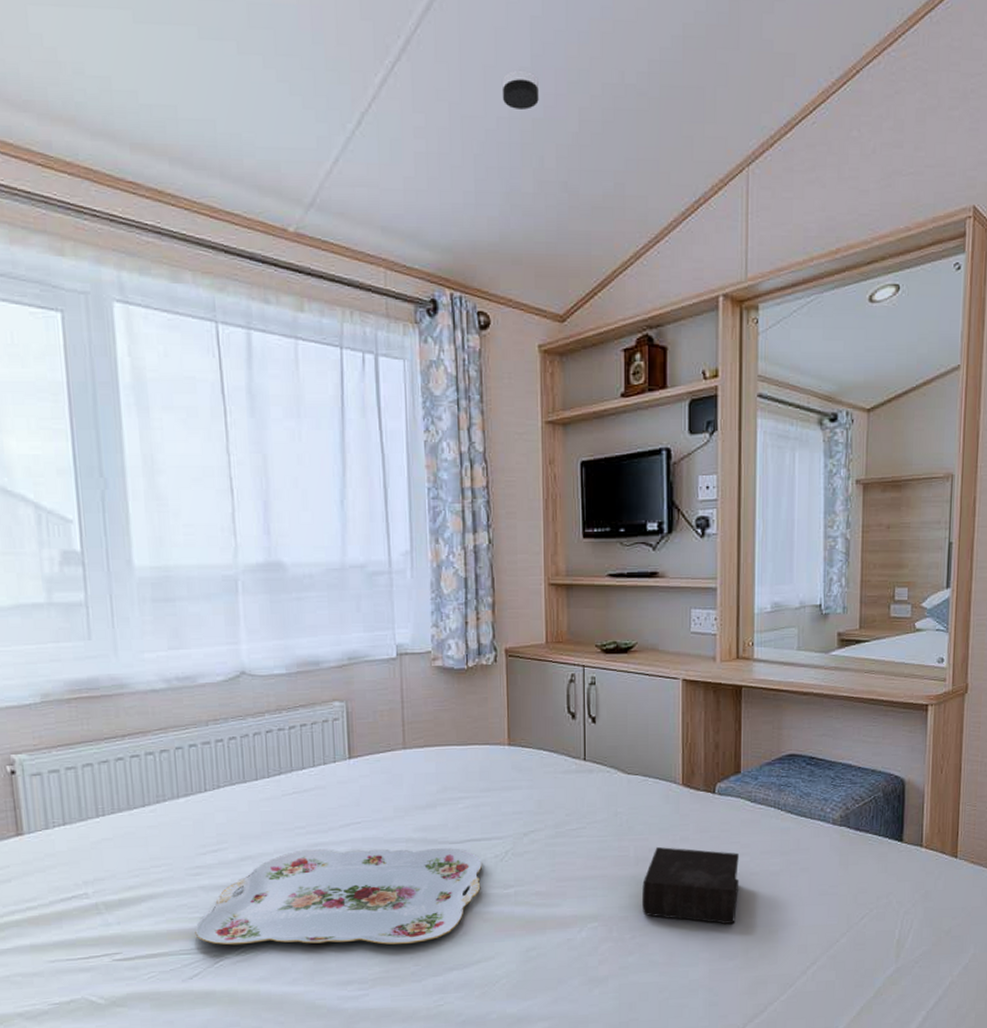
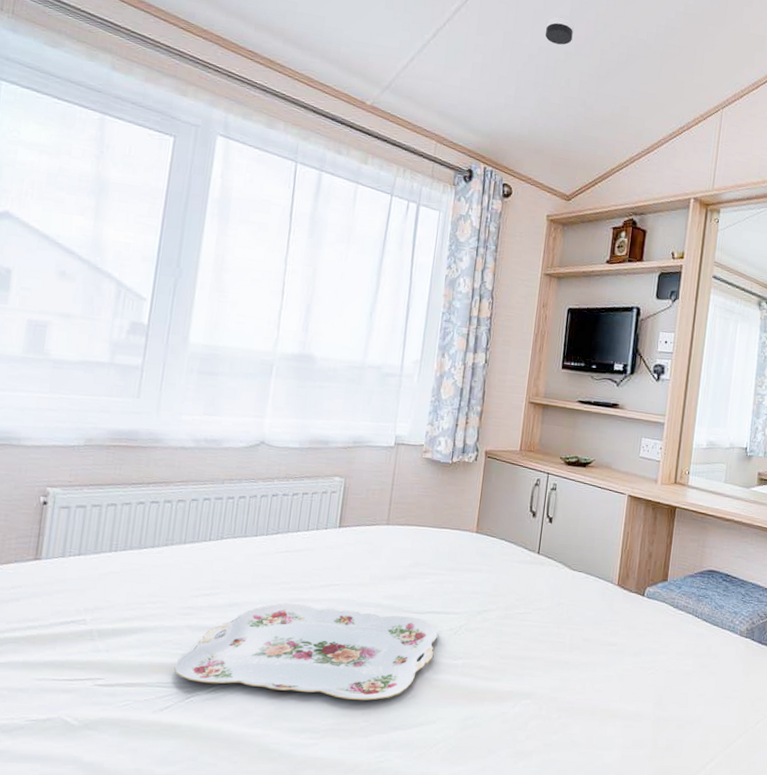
book: present [641,847,740,925] -> none [570,638,658,716]

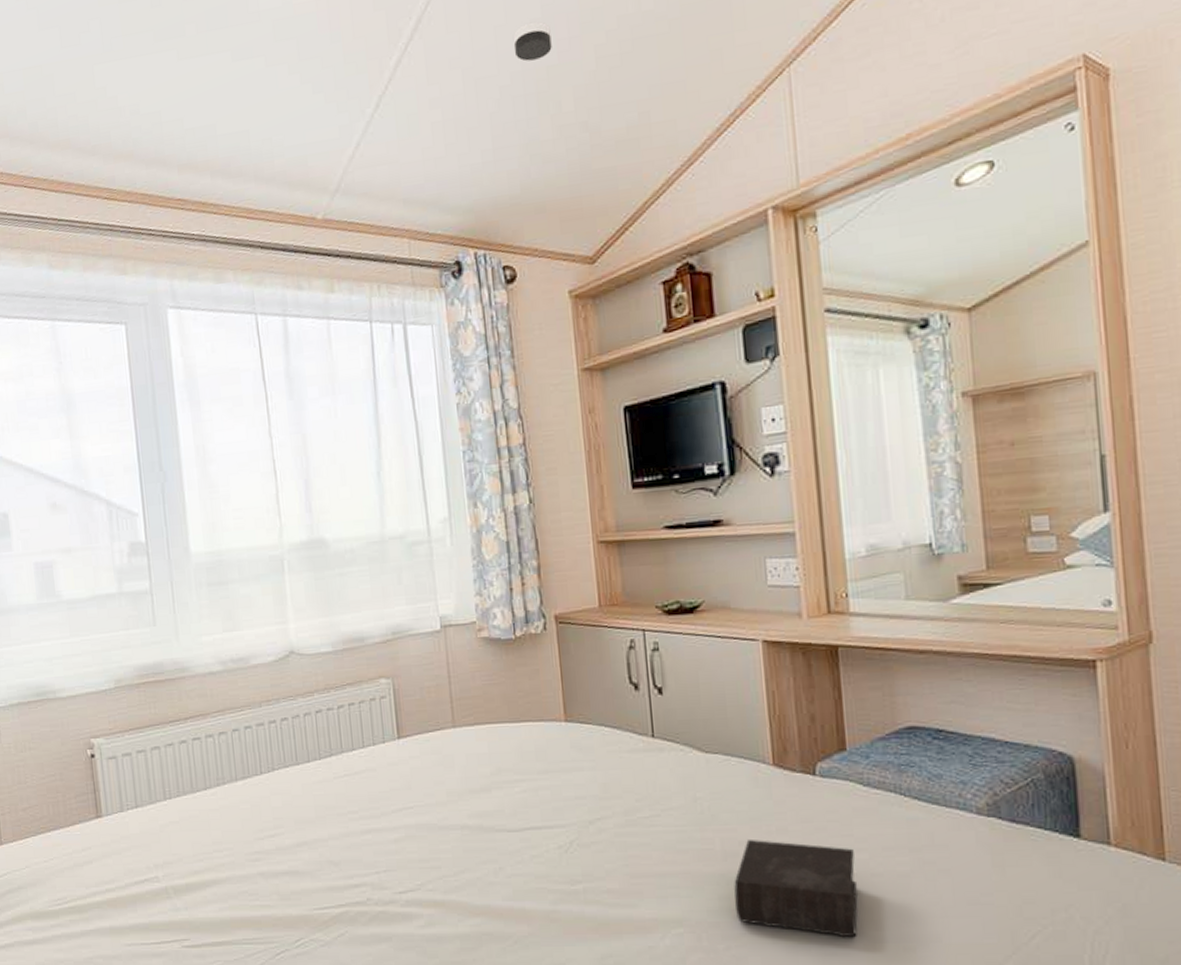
serving tray: present [174,603,439,701] -> none [256,835,546,943]
book: none [570,638,658,716] -> present [734,840,858,938]

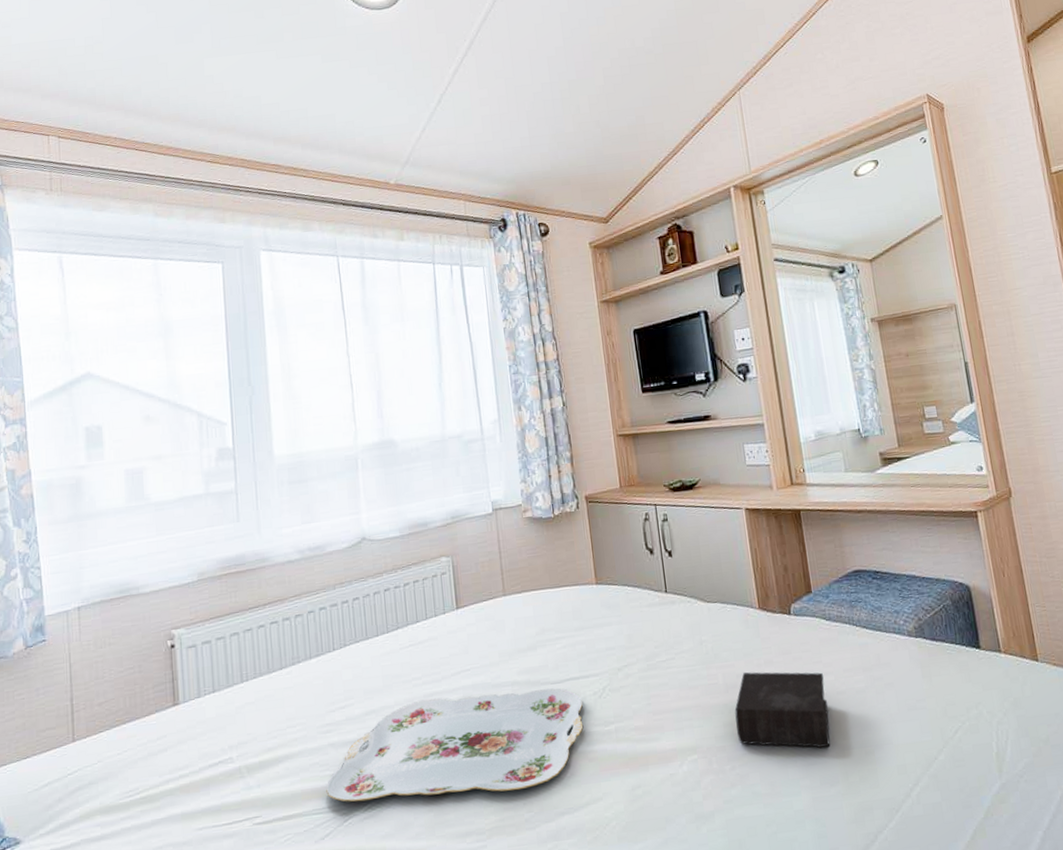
serving tray: none [256,835,546,943] -> present [326,688,584,802]
smoke detector: present [513,21,552,62] -> none [542,49,572,76]

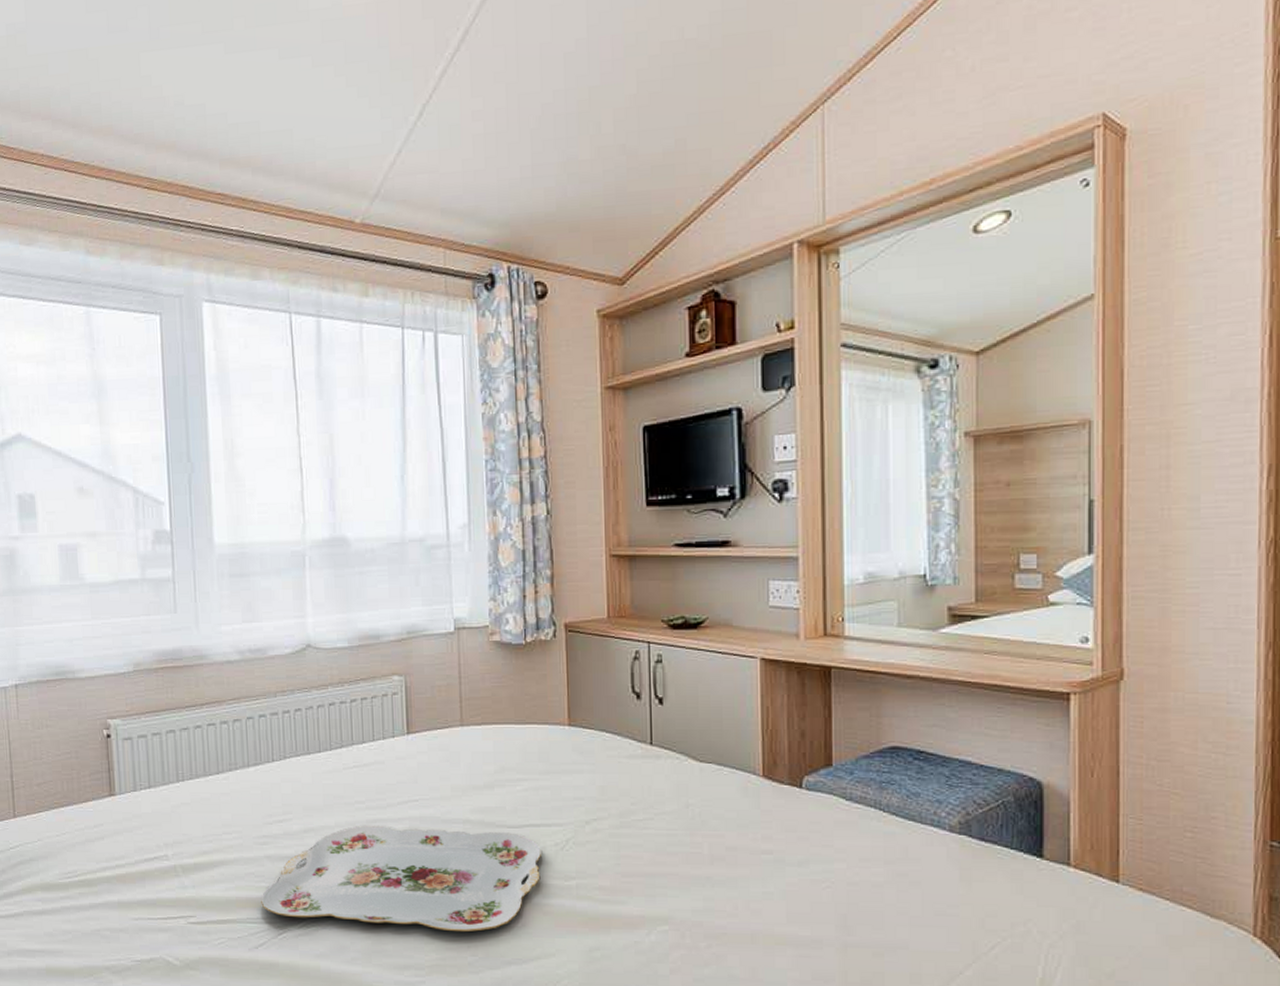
book: present [734,672,831,748] -> none [718,846,834,942]

